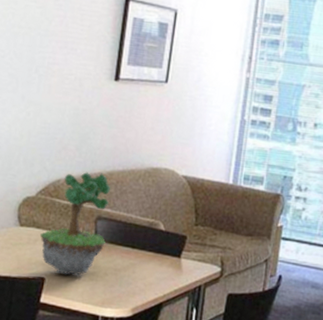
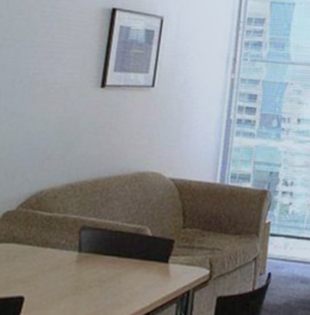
plant: present [40,171,111,275] -> none [20,180,96,292]

